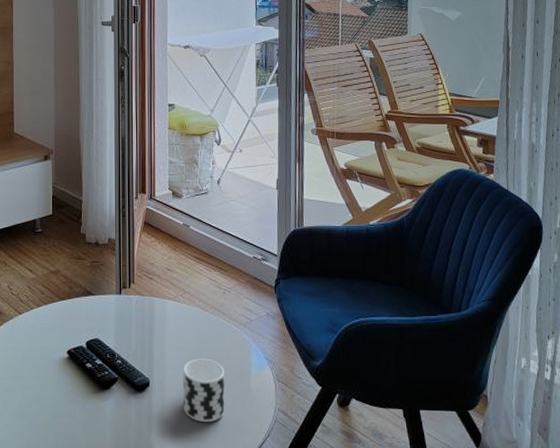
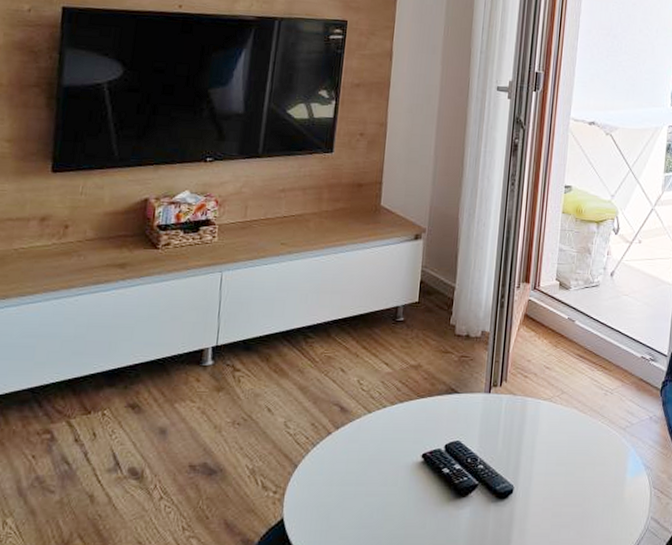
cup: present [183,358,225,423] -> none [549,464,597,532]

